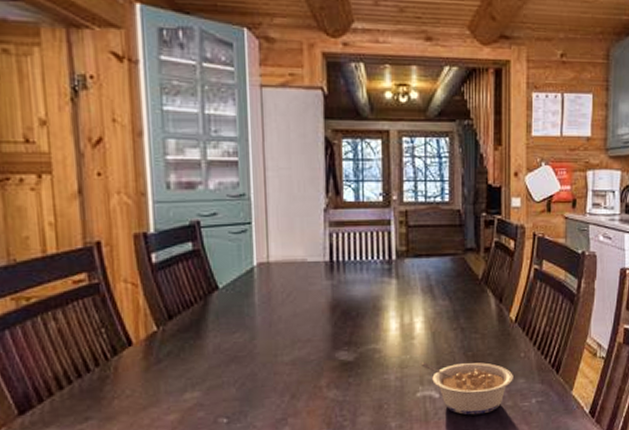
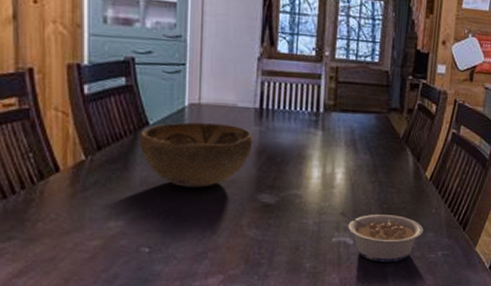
decorative bowl: none [210,280,326,351] -> present [139,122,254,188]

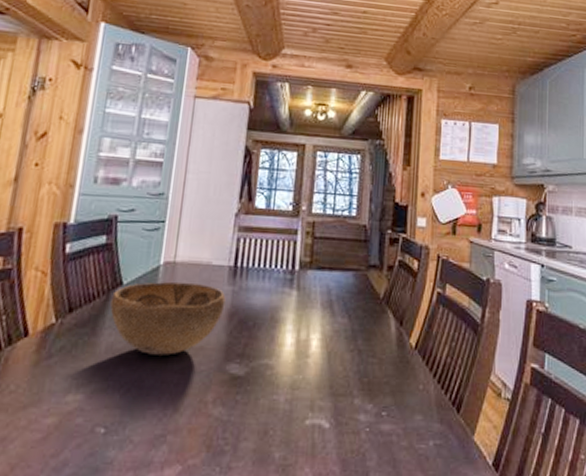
legume: present [339,210,424,262] -> none [314,384,410,454]

